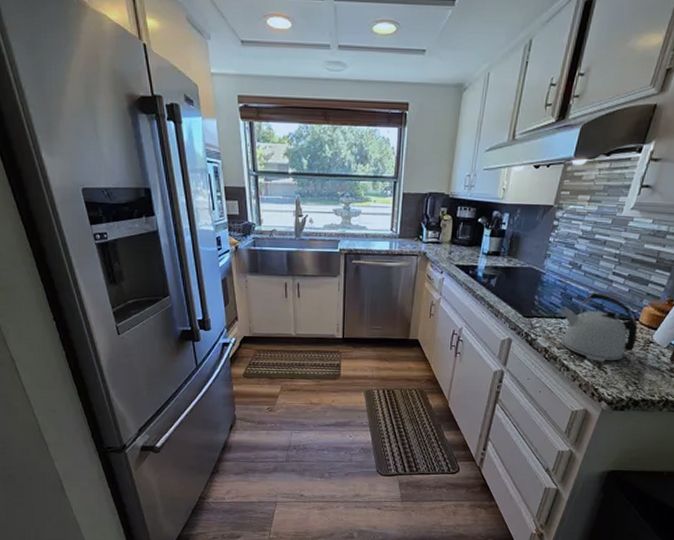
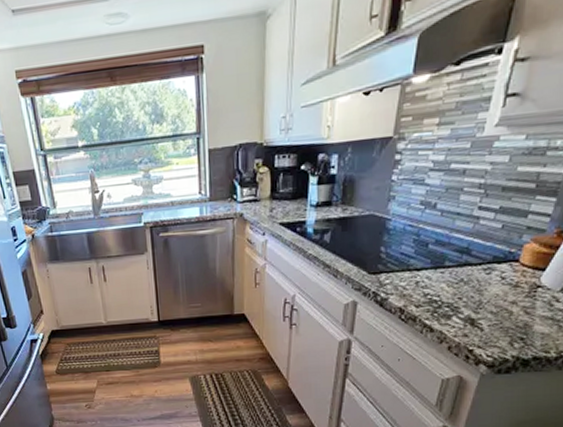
kettle: present [560,292,638,362] -> none [414,234,519,318]

